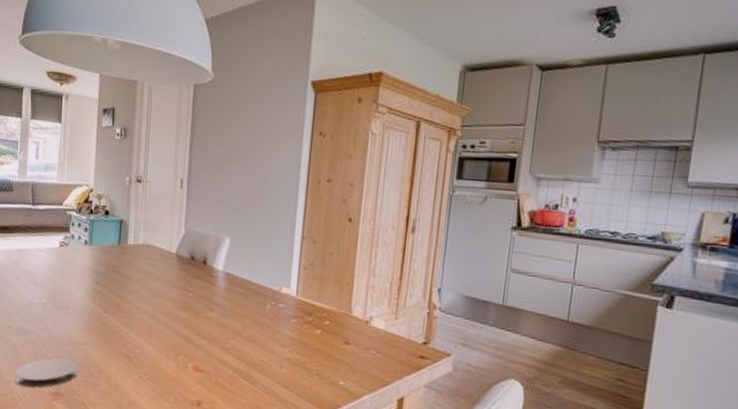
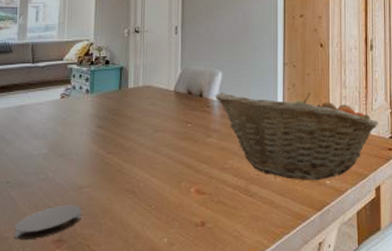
fruit basket: none [220,262,411,379] -> present [215,92,378,181]

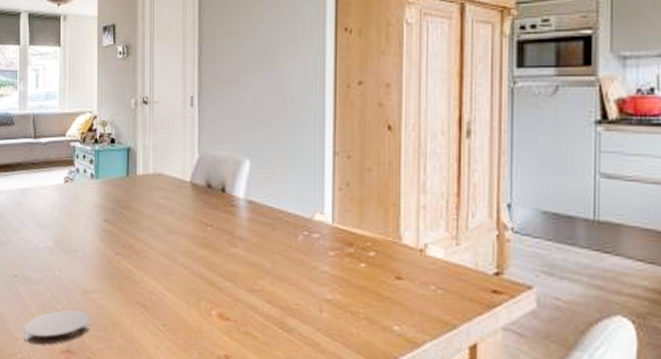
fruit basket: present [215,92,378,181] -> none [240,188,476,324]

